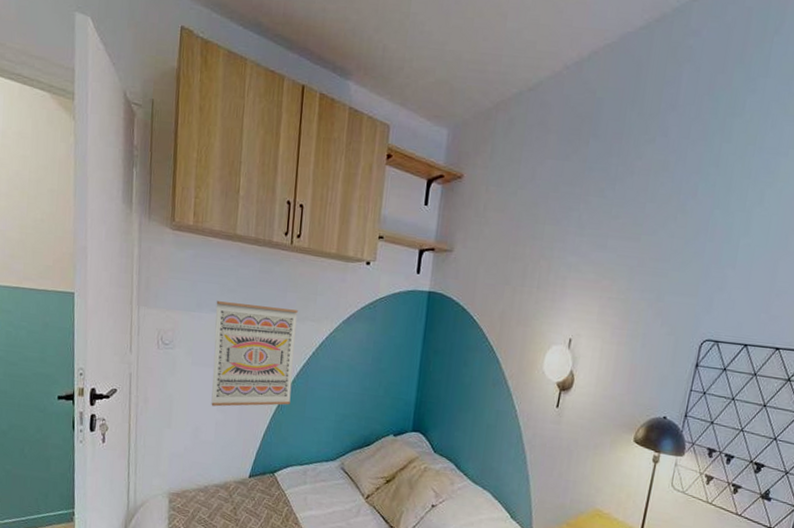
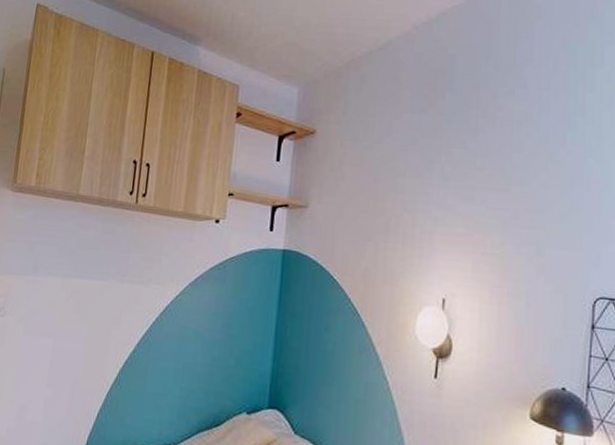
wall art: present [211,301,298,407] -> none [41,264,141,381]

